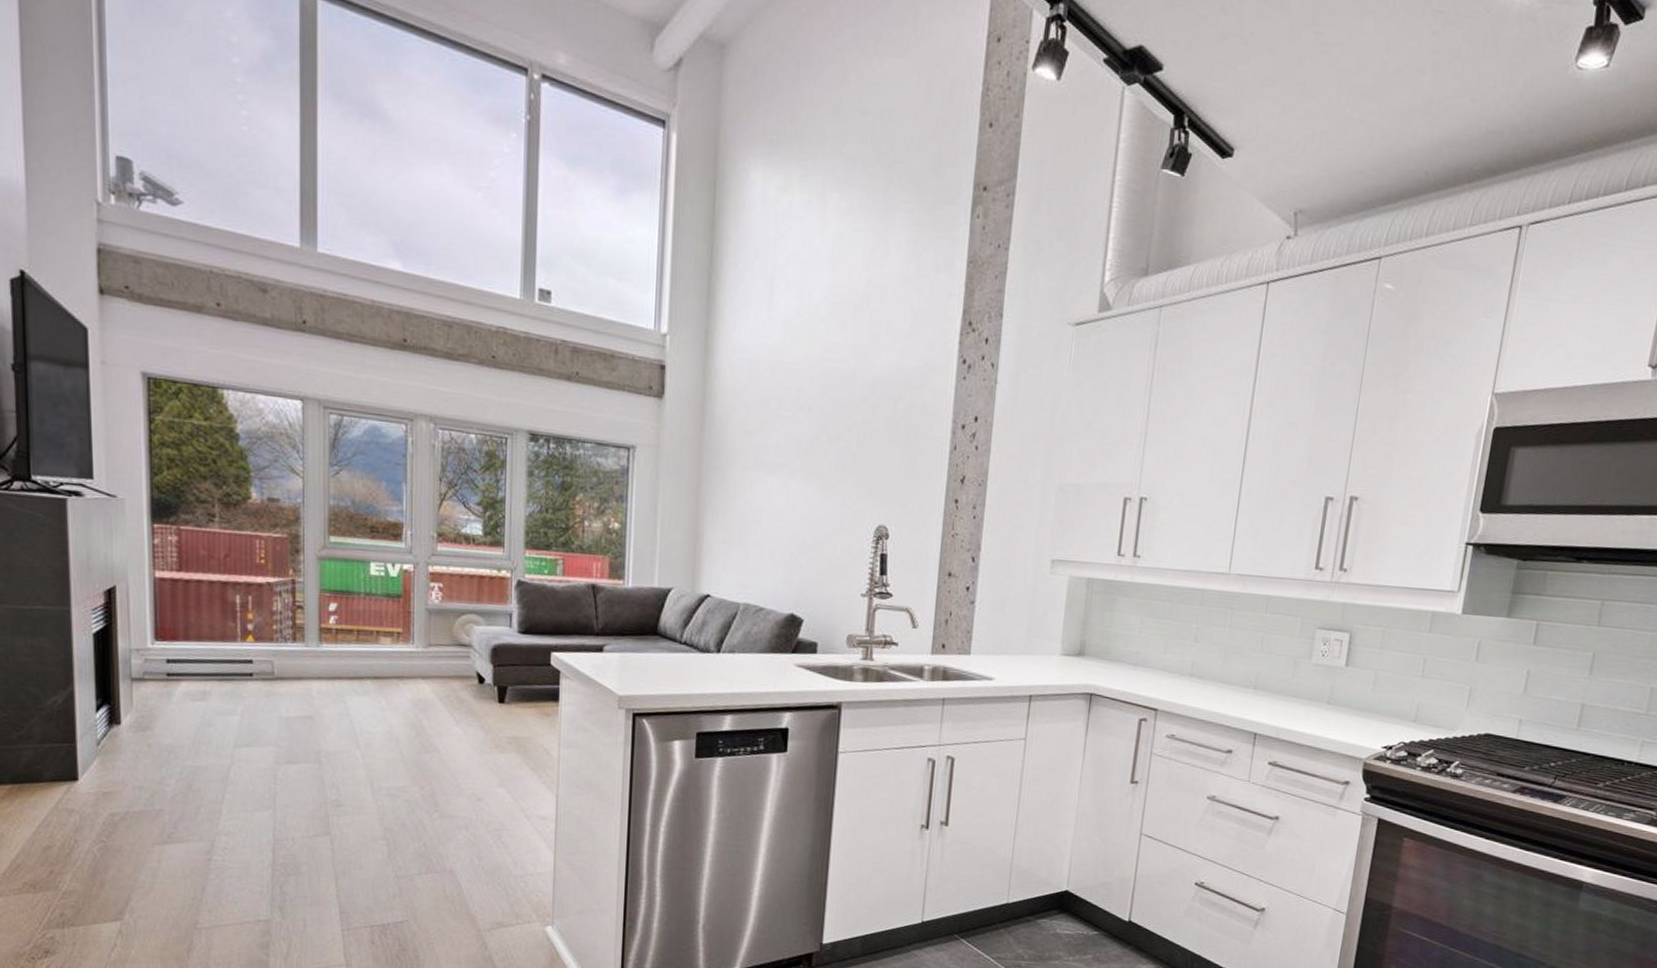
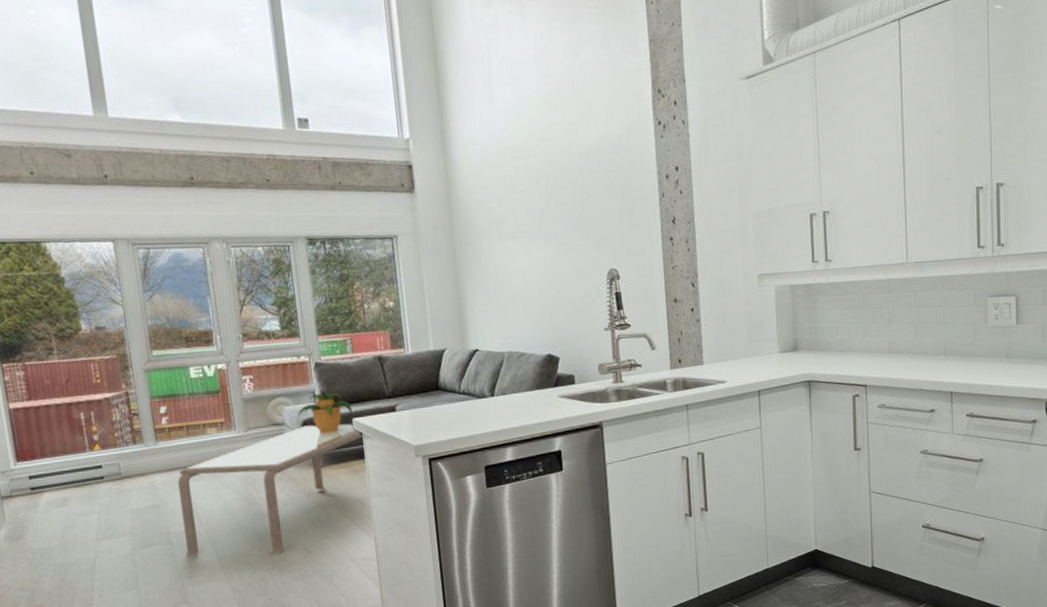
coffee table: none [334,651,561,797] -> present [178,423,364,558]
potted plant: none [488,614,553,665] -> present [297,390,353,434]

